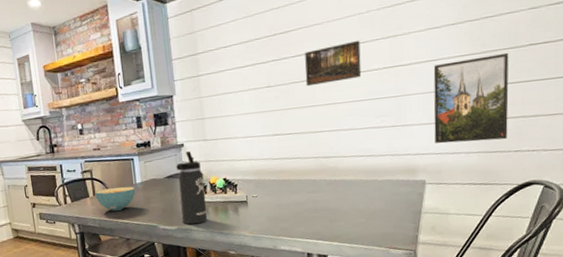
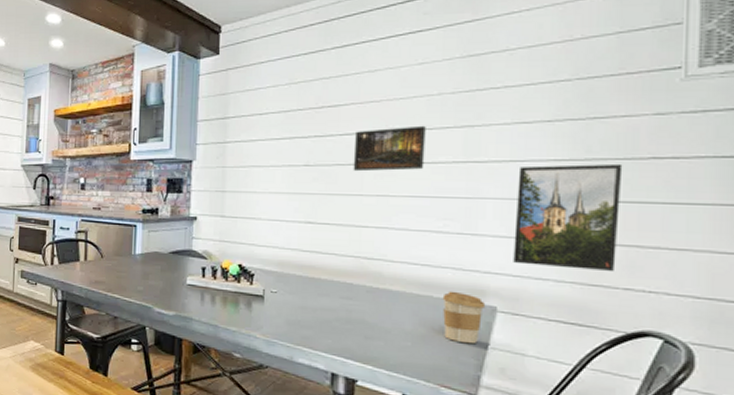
cereal bowl: present [95,186,136,211] -> none [86,254,133,282]
thermos bottle: present [176,152,208,225] -> none [183,227,215,314]
coffee cup: none [385,173,418,213] -> present [442,291,486,344]

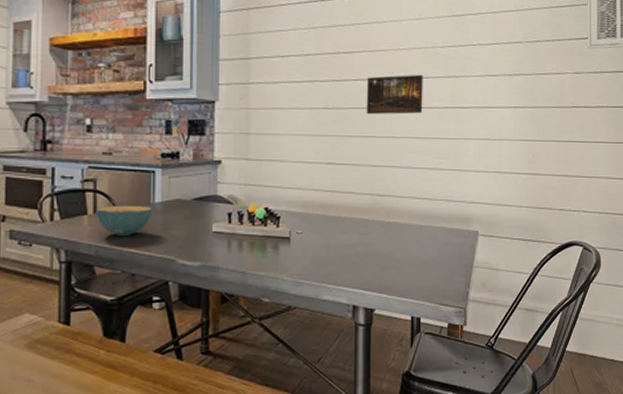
cereal bowl: none [86,254,133,282] -> present [96,205,152,236]
coffee cup: present [442,291,486,344] -> none [439,220,471,265]
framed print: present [513,163,623,272] -> none [489,110,556,197]

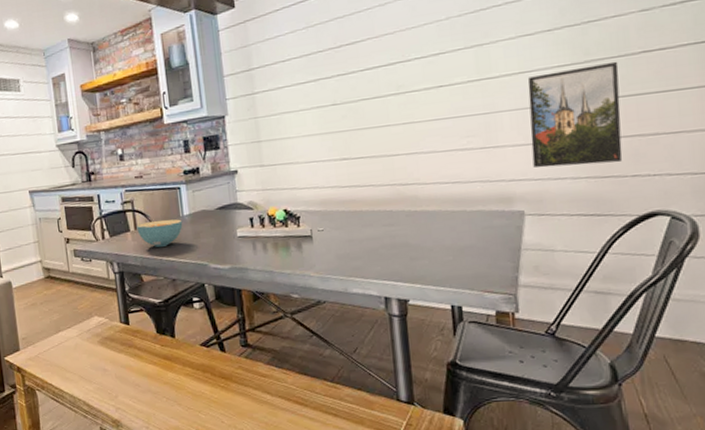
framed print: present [366,74,423,115] -> none [375,50,443,104]
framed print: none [489,110,556,197] -> present [527,61,623,168]

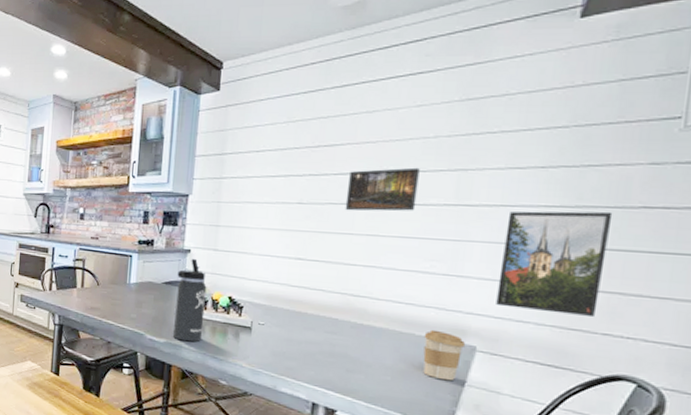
cereal bowl: present [136,219,183,247] -> none [83,282,128,309]
thermos bottle: none [229,179,266,263] -> present [173,259,207,342]
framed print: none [375,50,443,104] -> present [345,167,420,211]
coffee cup: none [475,202,515,249] -> present [423,329,466,381]

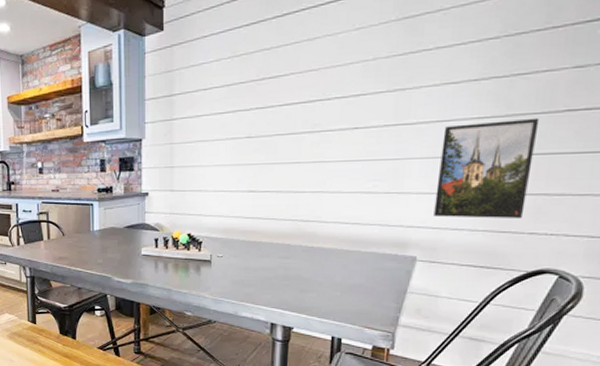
thermos bottle: present [173,259,207,342] -> none [138,202,167,280]
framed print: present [345,167,420,211] -> none [291,91,361,141]
coffee cup: present [423,329,466,381] -> none [369,245,407,290]

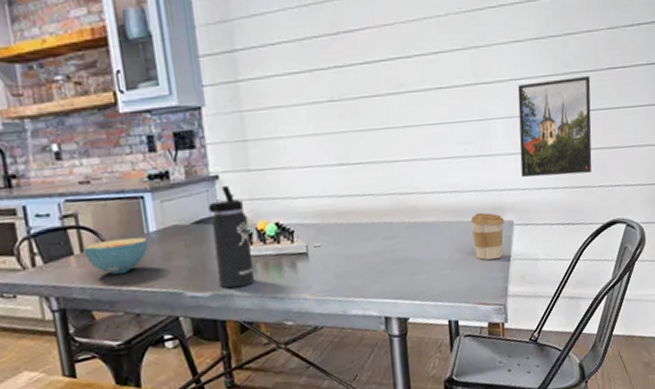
cereal bowl: none [49,232,92,257] -> present [83,237,149,274]
thermos bottle: none [138,202,167,280] -> present [208,186,255,289]
coffee cup: none [369,245,407,290] -> present [470,212,505,260]

